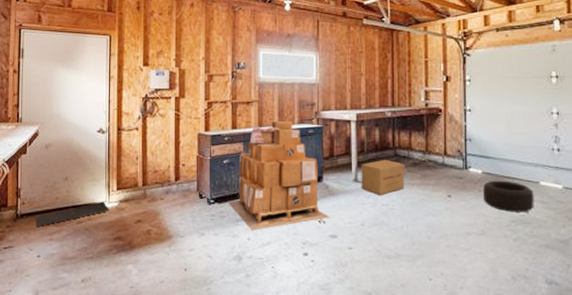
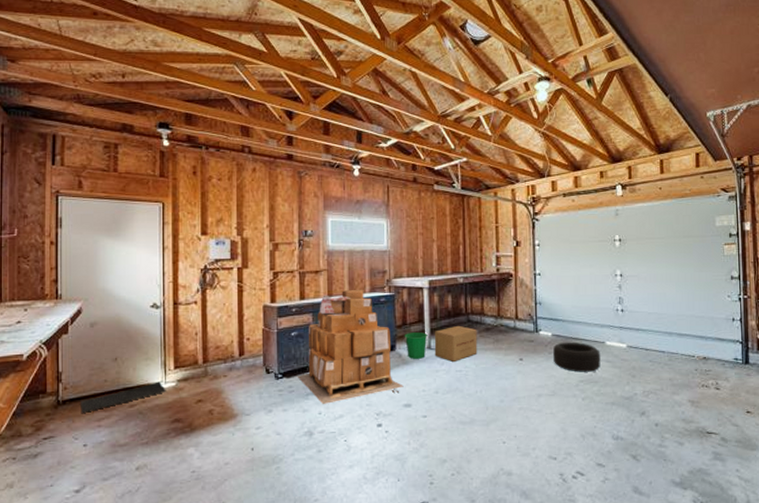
bucket: none [331,165,354,191] -> present [404,332,428,359]

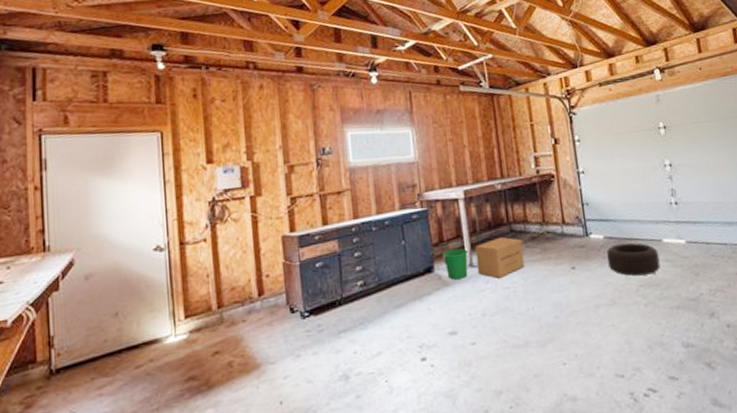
door mat: present [80,383,166,413] -> none [77,336,177,381]
cardboard boxes: present [297,290,404,404] -> none [325,208,447,342]

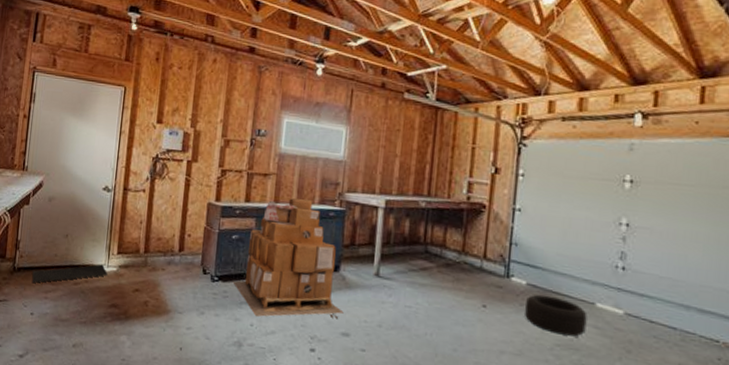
door mat: none [77,336,177,381] -> present [32,265,108,283]
cardboard boxes: none [325,208,447,342] -> present [232,198,344,320]
bucket: present [442,248,468,280] -> none [350,254,377,286]
box: present [475,236,525,279] -> none [382,255,435,296]

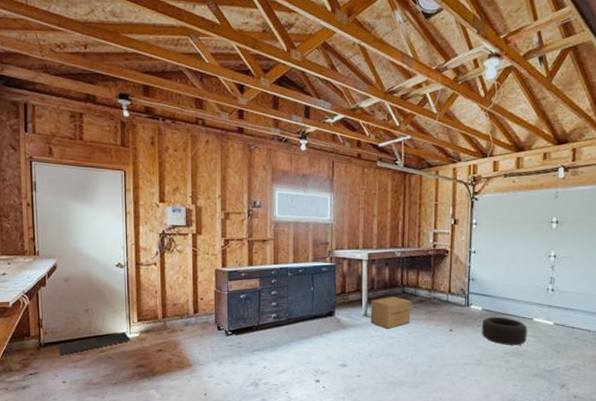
cardboard boxes: present [232,198,344,320] -> none [245,259,341,360]
box: none [382,255,435,296] -> present [370,296,411,329]

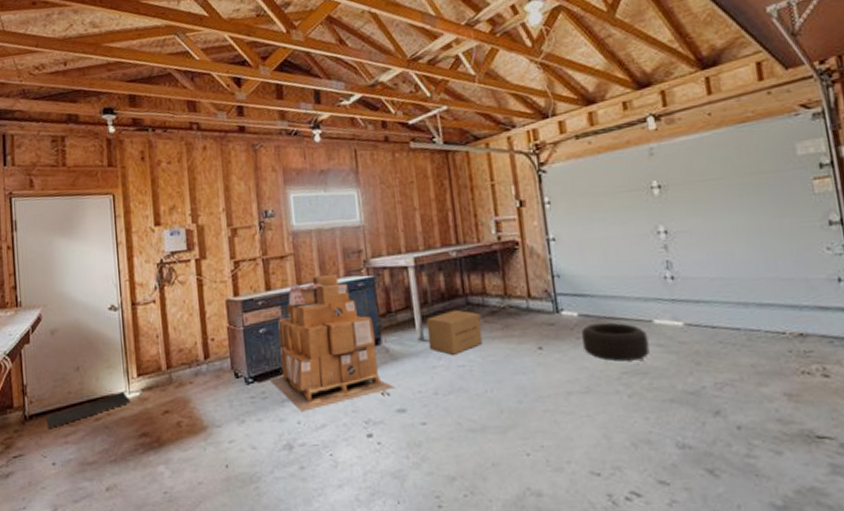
cardboard boxes: none [245,259,341,360] -> present [269,274,395,412]

